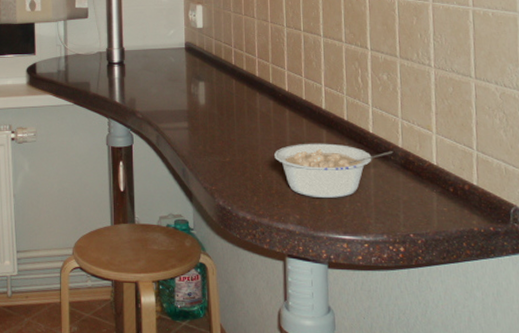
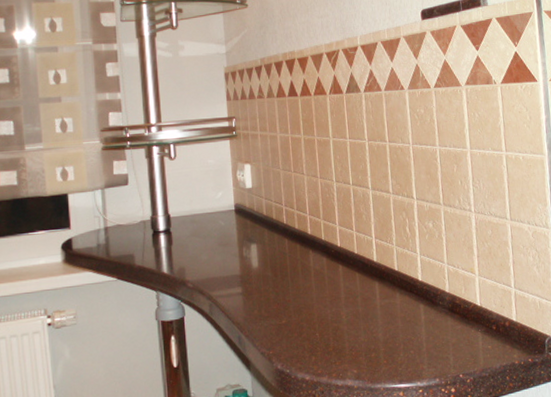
legume: present [273,143,394,198] -> none [329,294,442,350]

